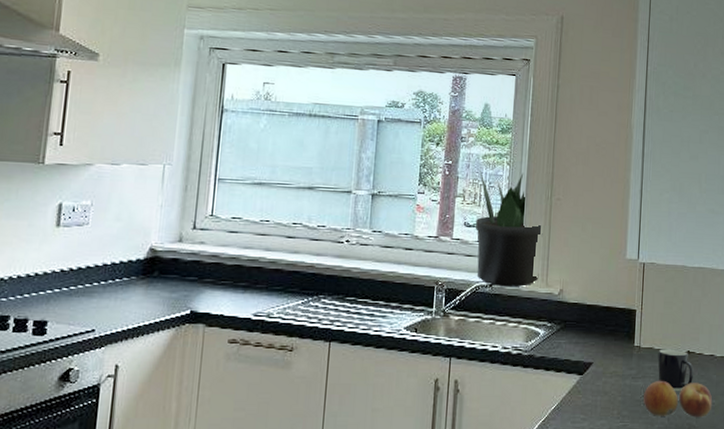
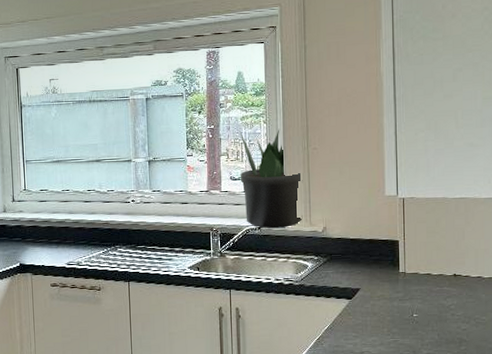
fruit: present [643,380,678,416] -> none [412,301,447,333]
mug: present [657,349,693,392] -> none [423,273,461,311]
fruit: present [679,383,713,417] -> none [448,302,483,333]

